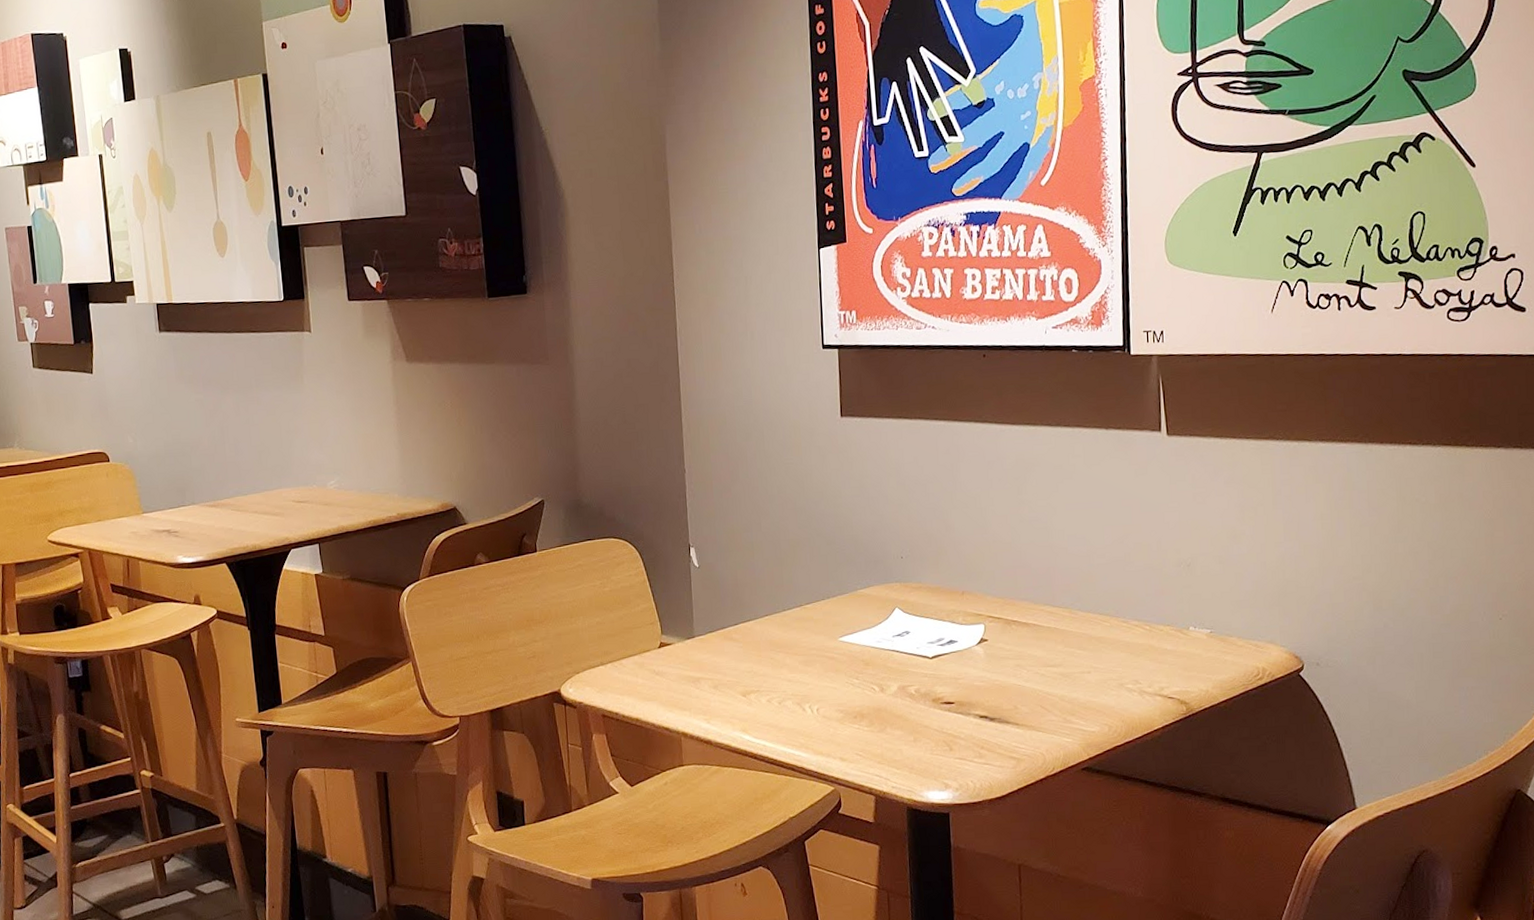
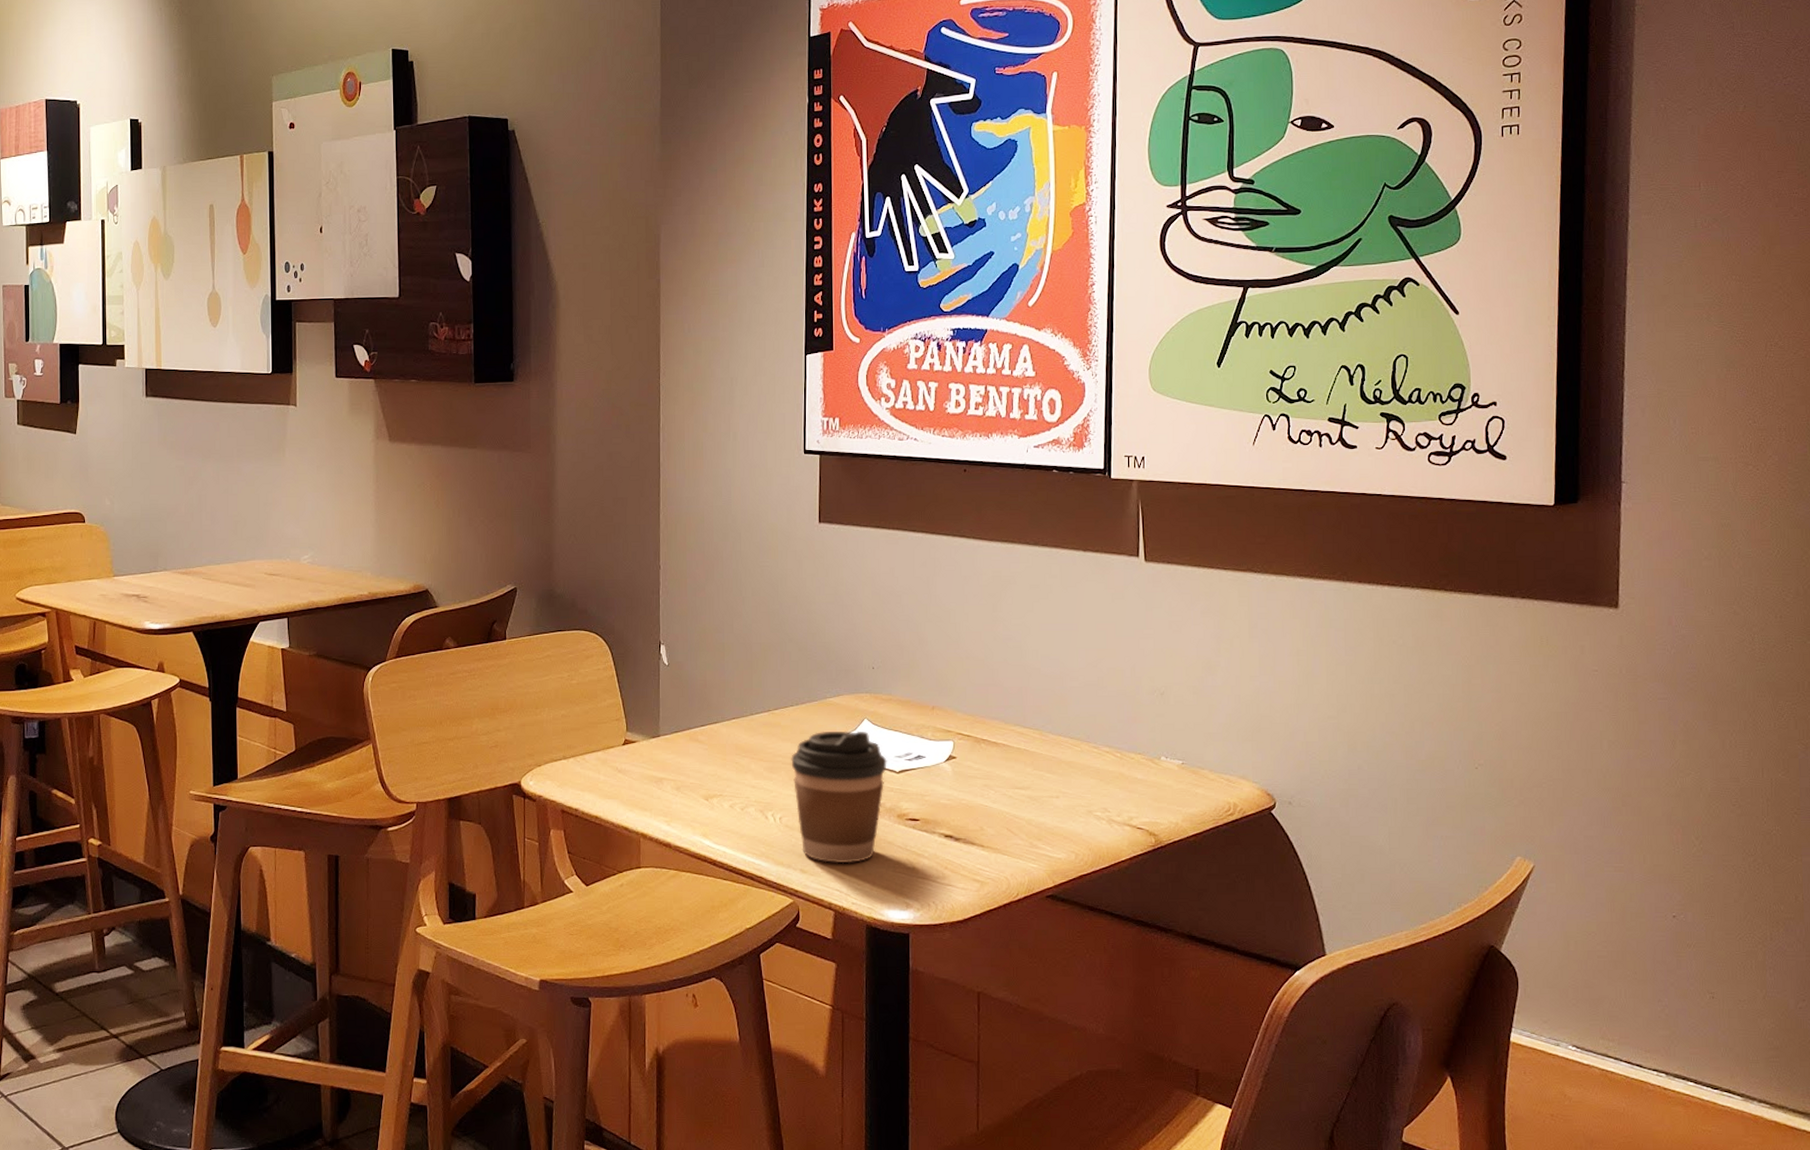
coffee cup: none [825,619,920,750] -> present [791,730,887,864]

